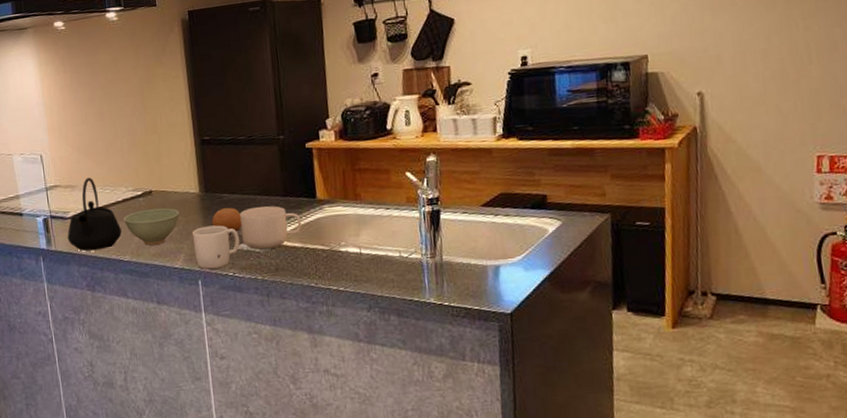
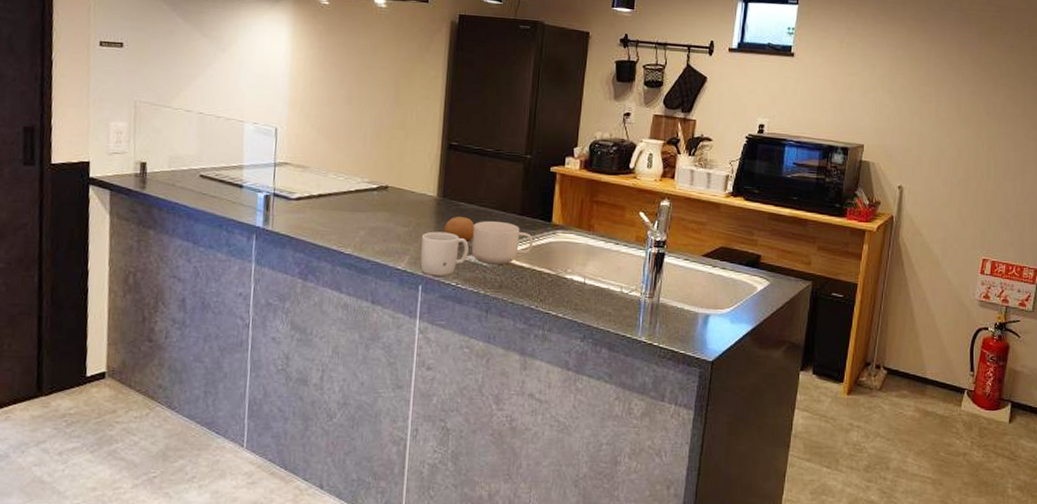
kettle: present [67,177,122,252] -> none [287,160,348,239]
bowl: present [124,208,179,246] -> none [353,204,412,242]

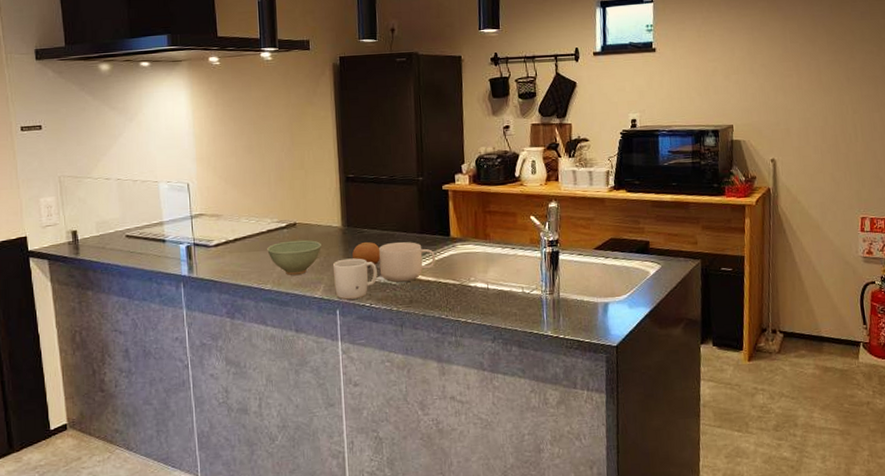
bowl: none [353,204,412,242] -> present [267,240,321,275]

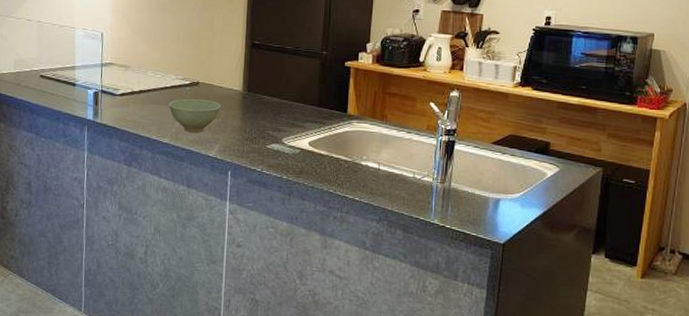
mug: present [332,258,377,300] -> none [229,122,272,163]
fruit: present [352,241,380,267] -> none [250,108,276,133]
cup: present [378,241,435,283] -> none [274,112,330,153]

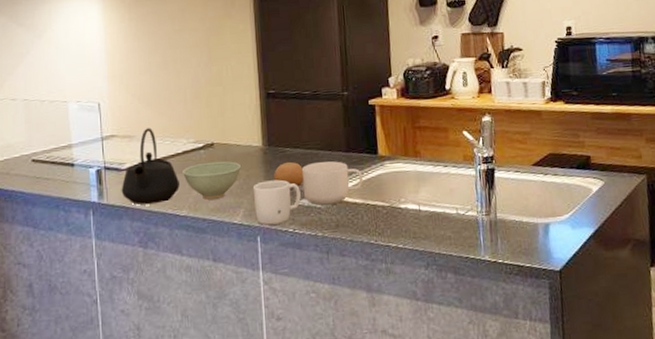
kettle: none [113,60,165,129] -> present [121,128,180,206]
mug: none [229,122,272,163] -> present [252,179,301,225]
fruit: none [250,108,276,133] -> present [274,161,304,189]
cup: none [274,112,330,153] -> present [301,161,363,206]

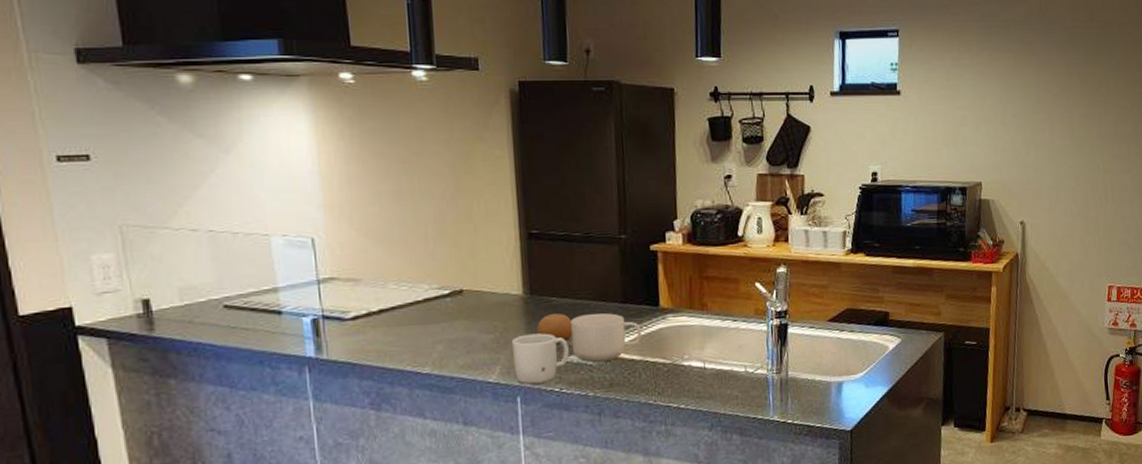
kettle: present [121,128,180,206] -> none [345,270,421,362]
bowl: present [183,161,241,200] -> none [424,311,497,355]

